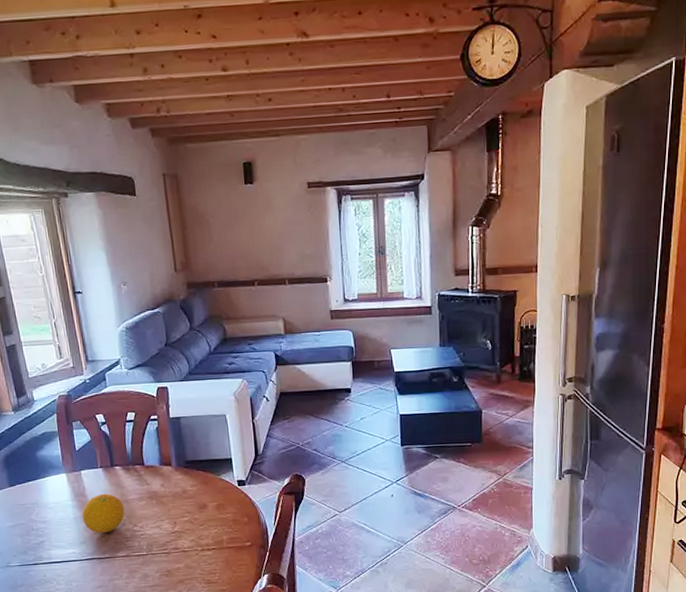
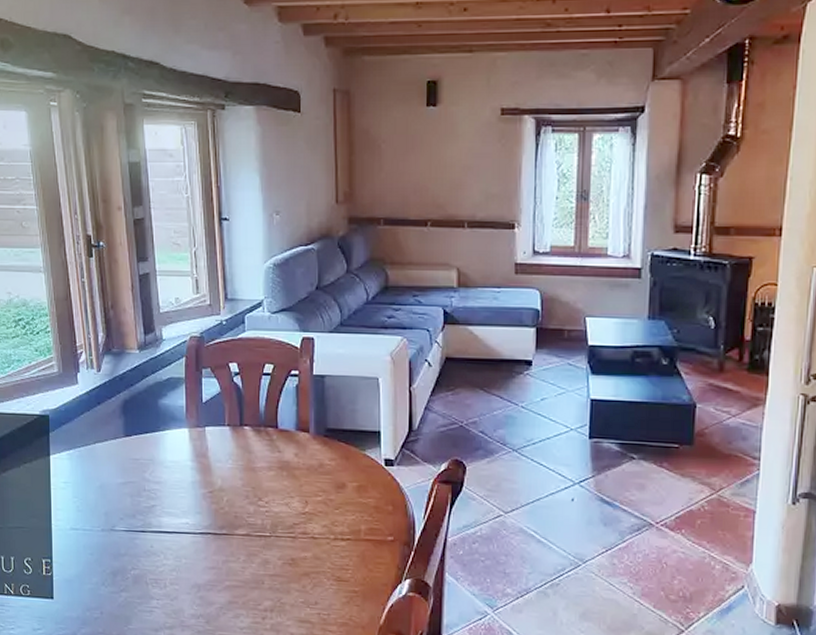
fruit: present [82,493,125,534] -> none [201,457,250,505]

